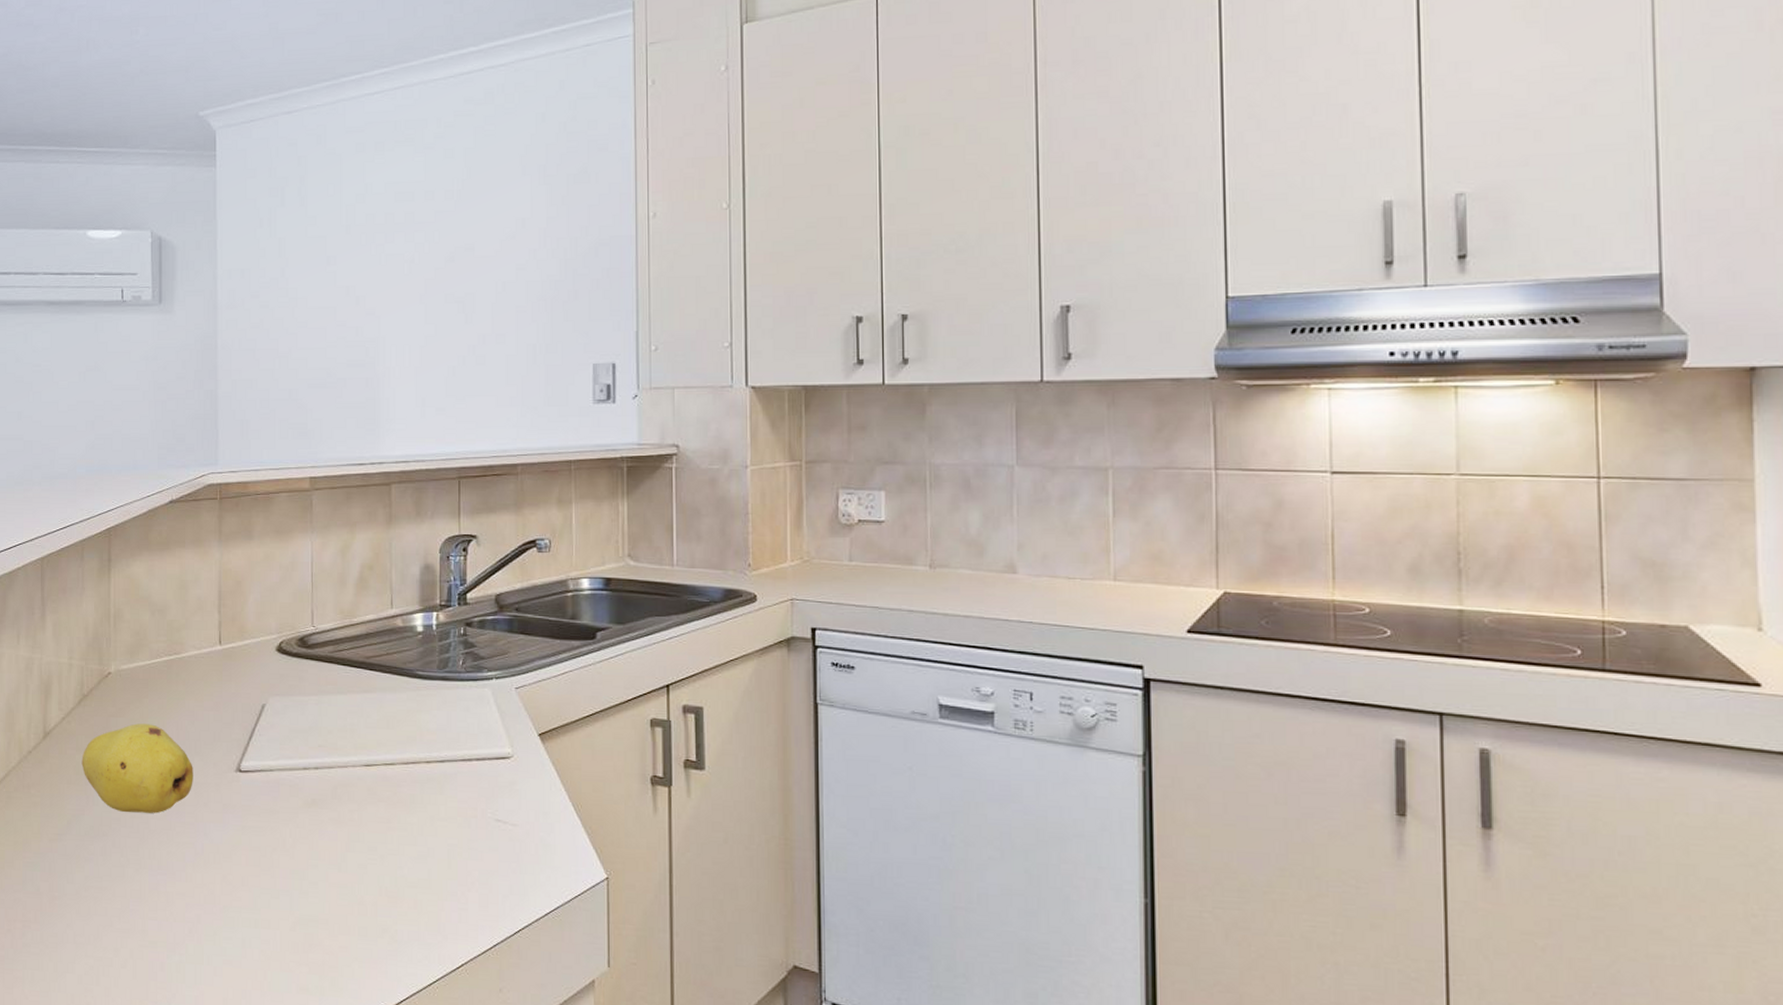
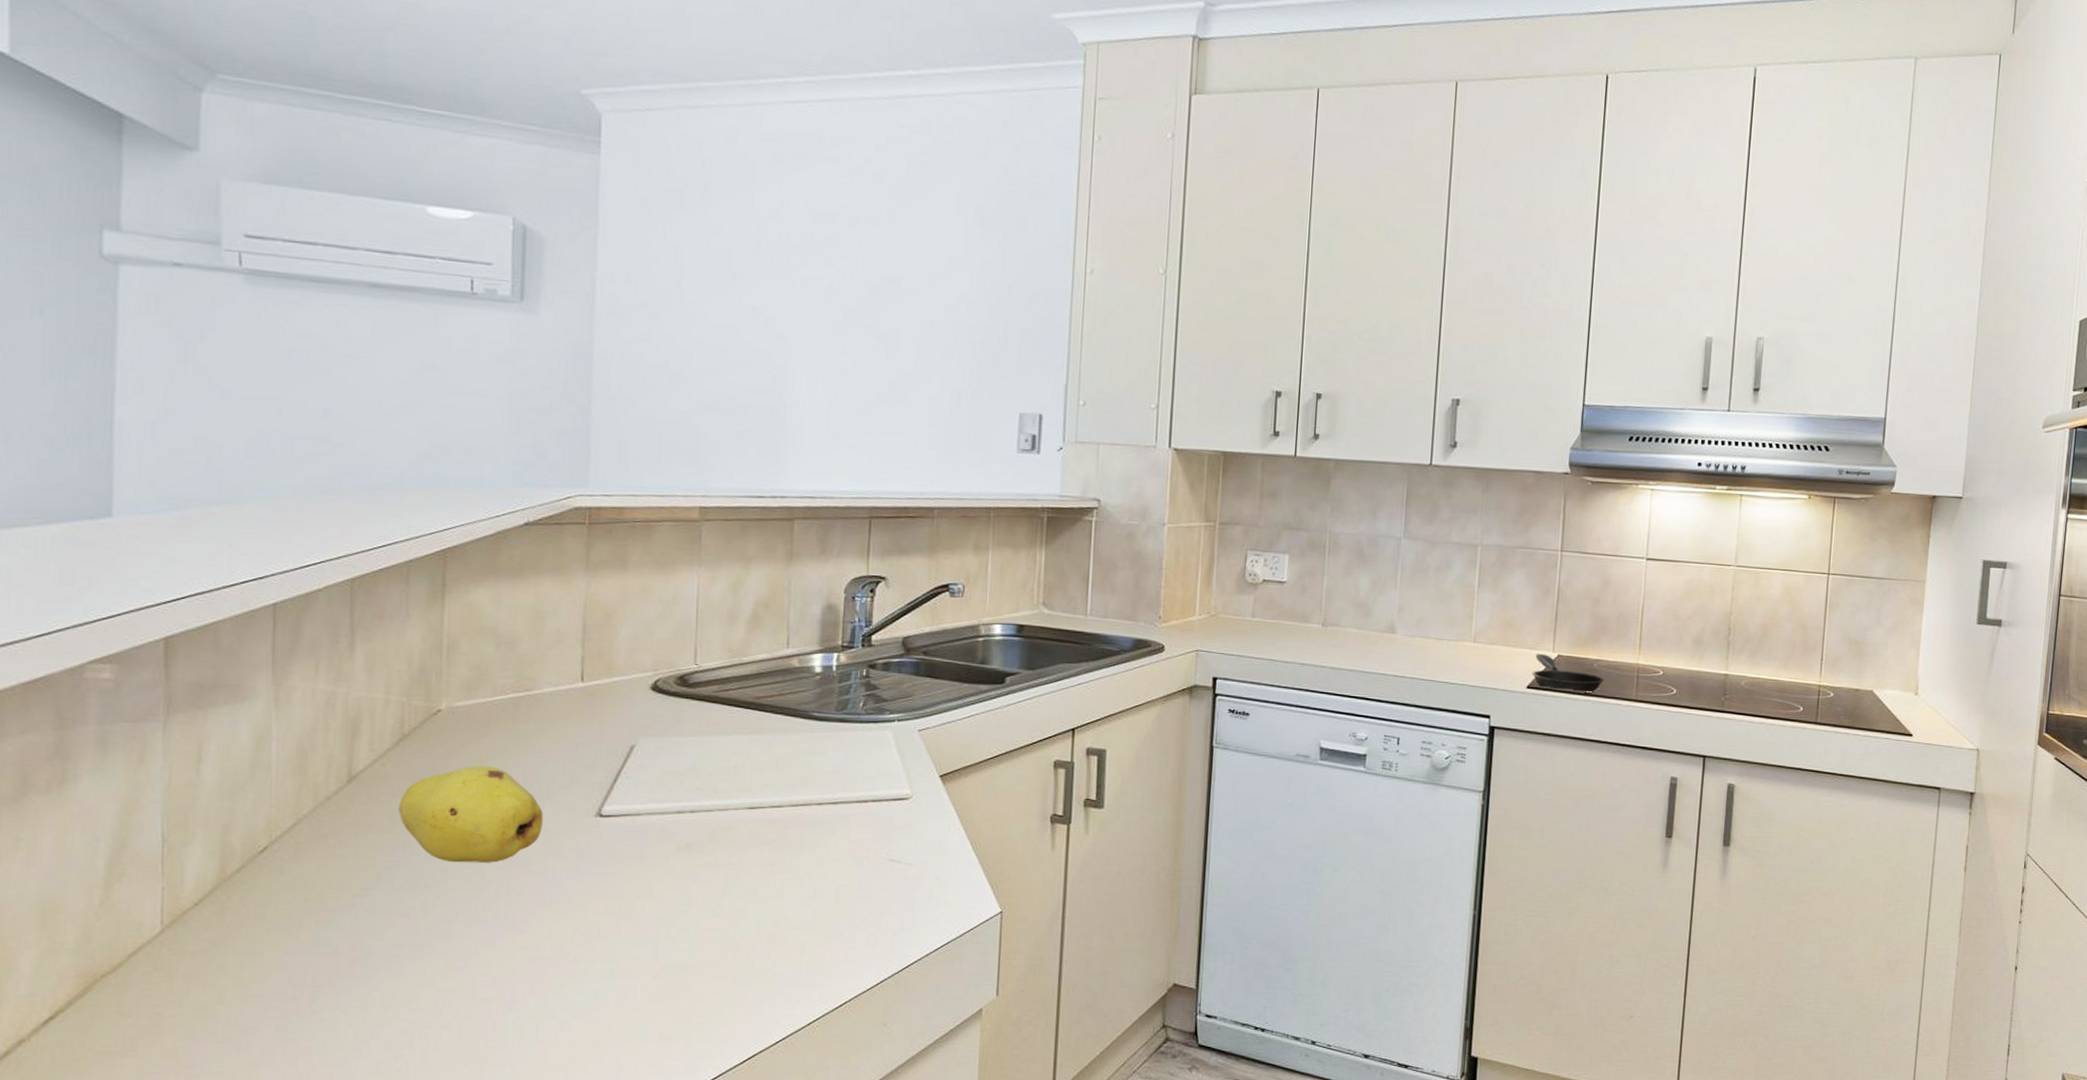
frying pan: none [1192,592,1289,638] -> present [1532,654,1604,694]

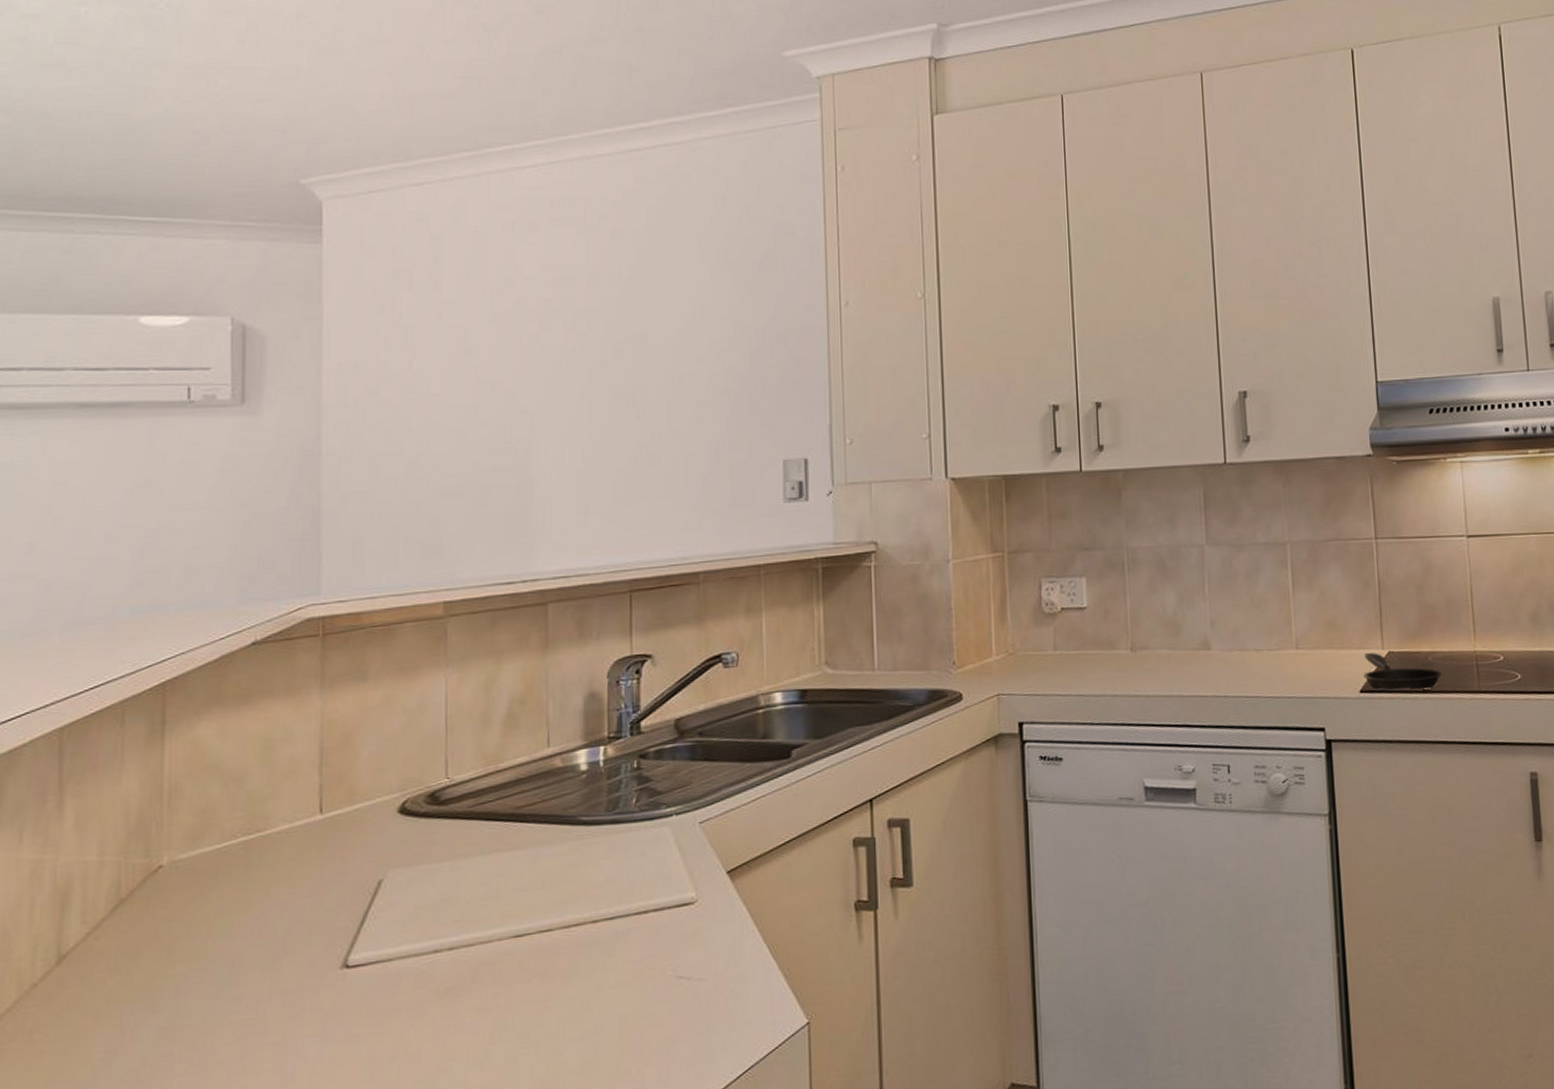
fruit: present [398,766,543,863] -> none [115,924,281,1044]

